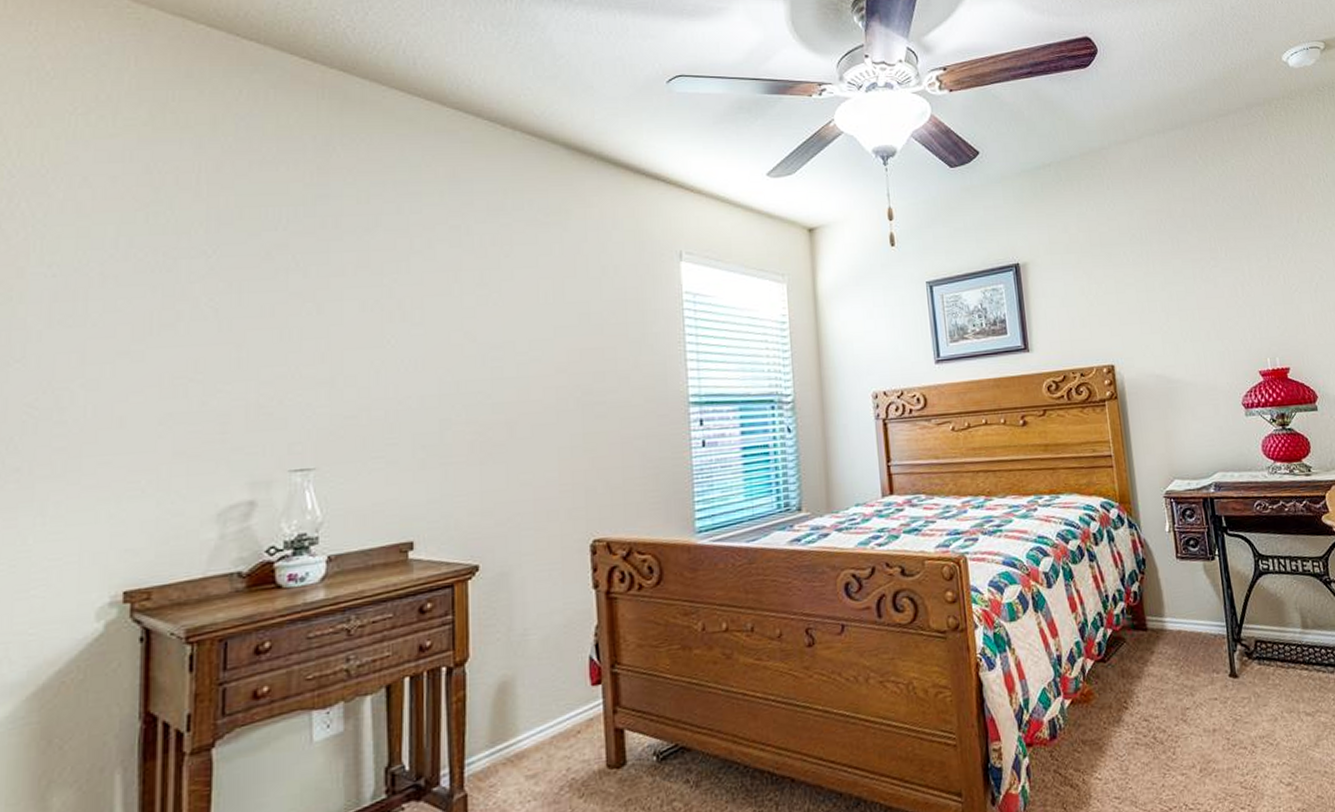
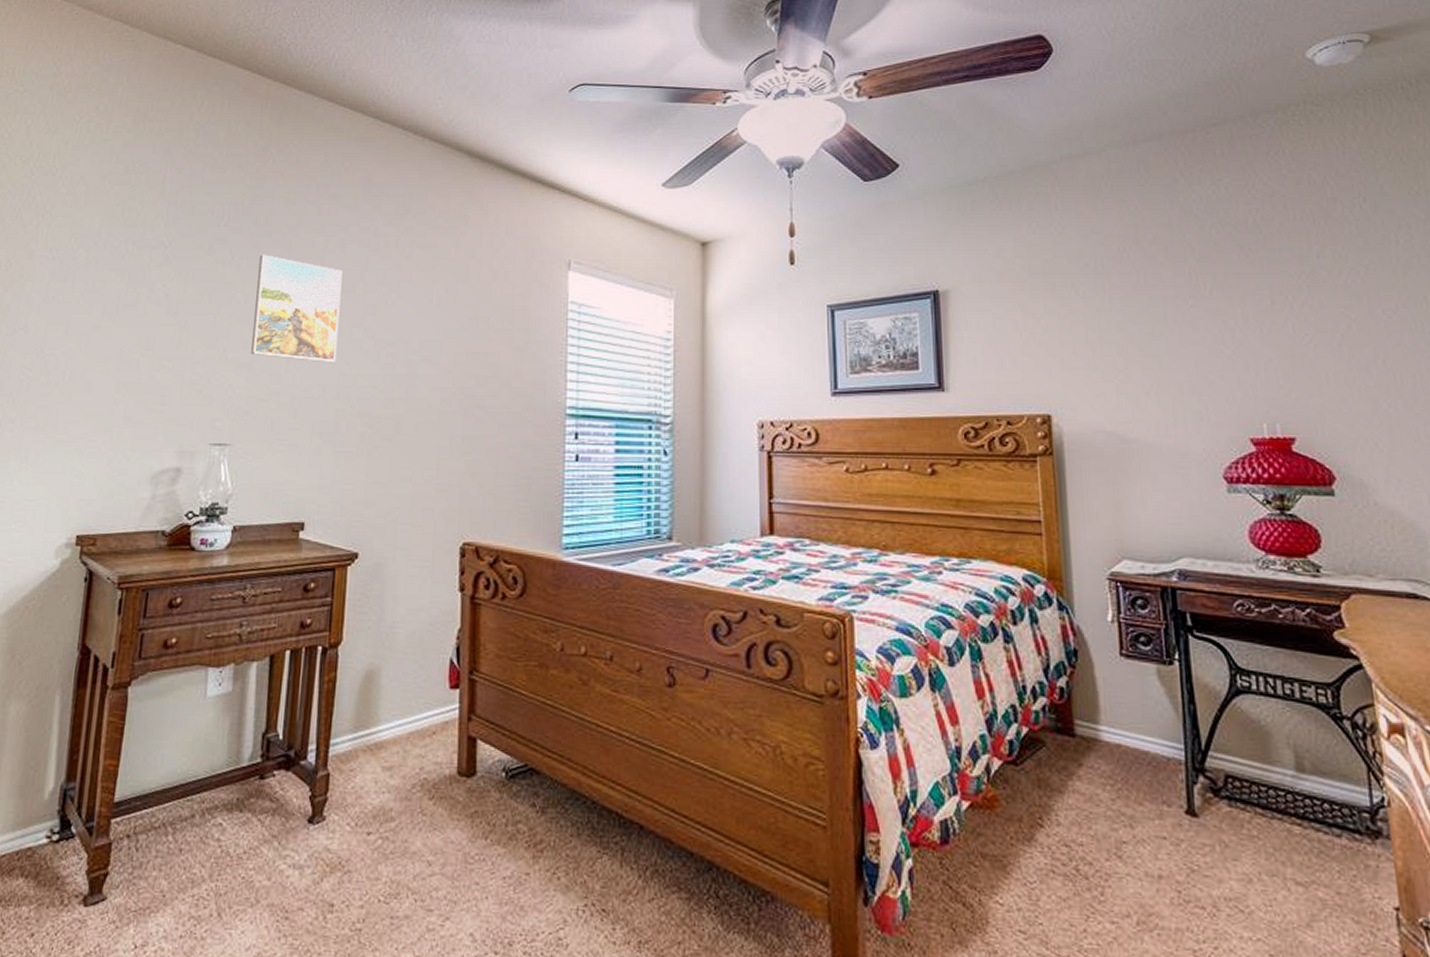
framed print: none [330,259,435,372] -> present [250,254,343,363]

